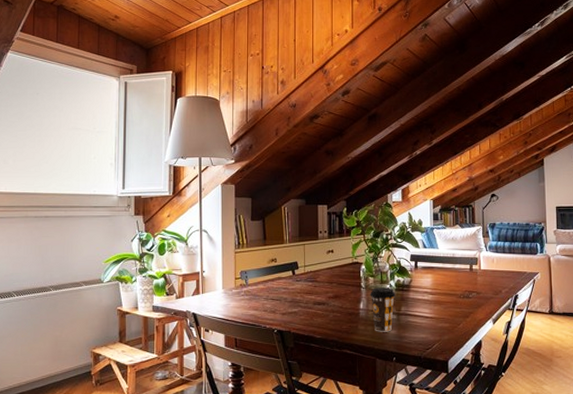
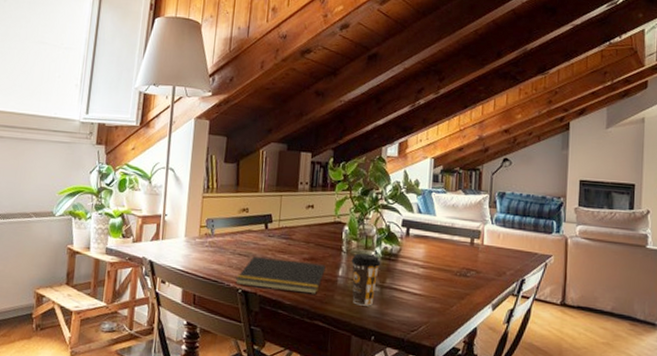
notepad: none [271,300,348,327] -> present [236,256,326,294]

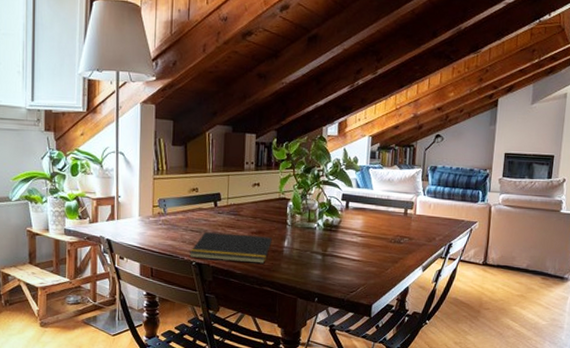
coffee cup: present [351,253,381,306] -> none [295,226,323,272]

